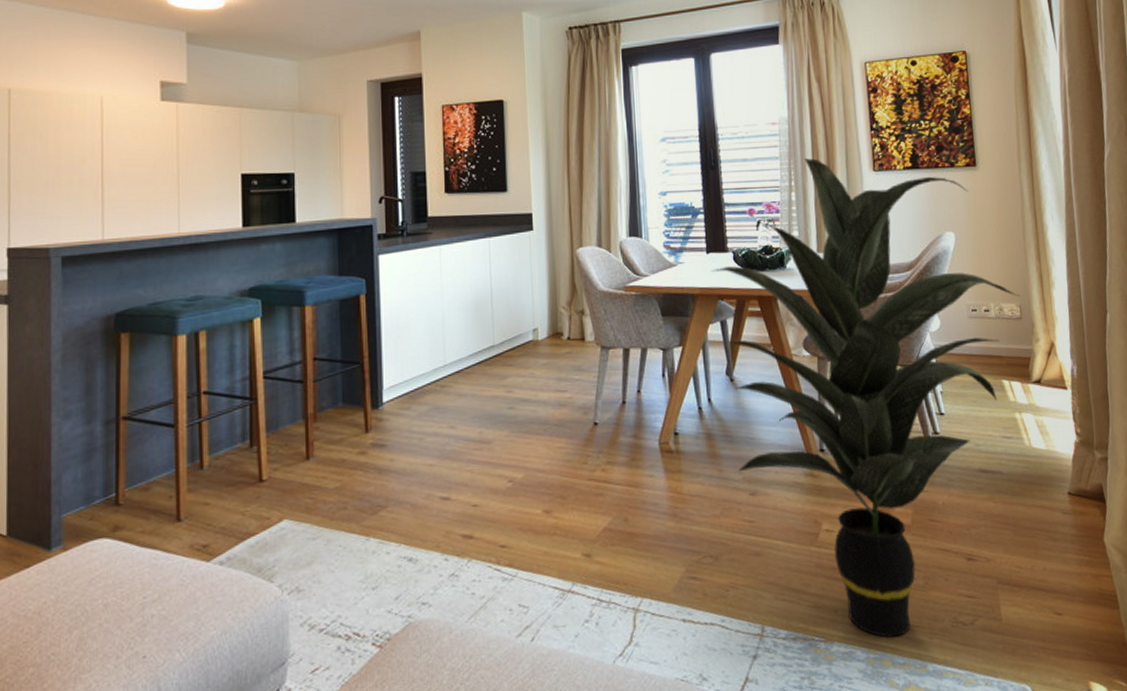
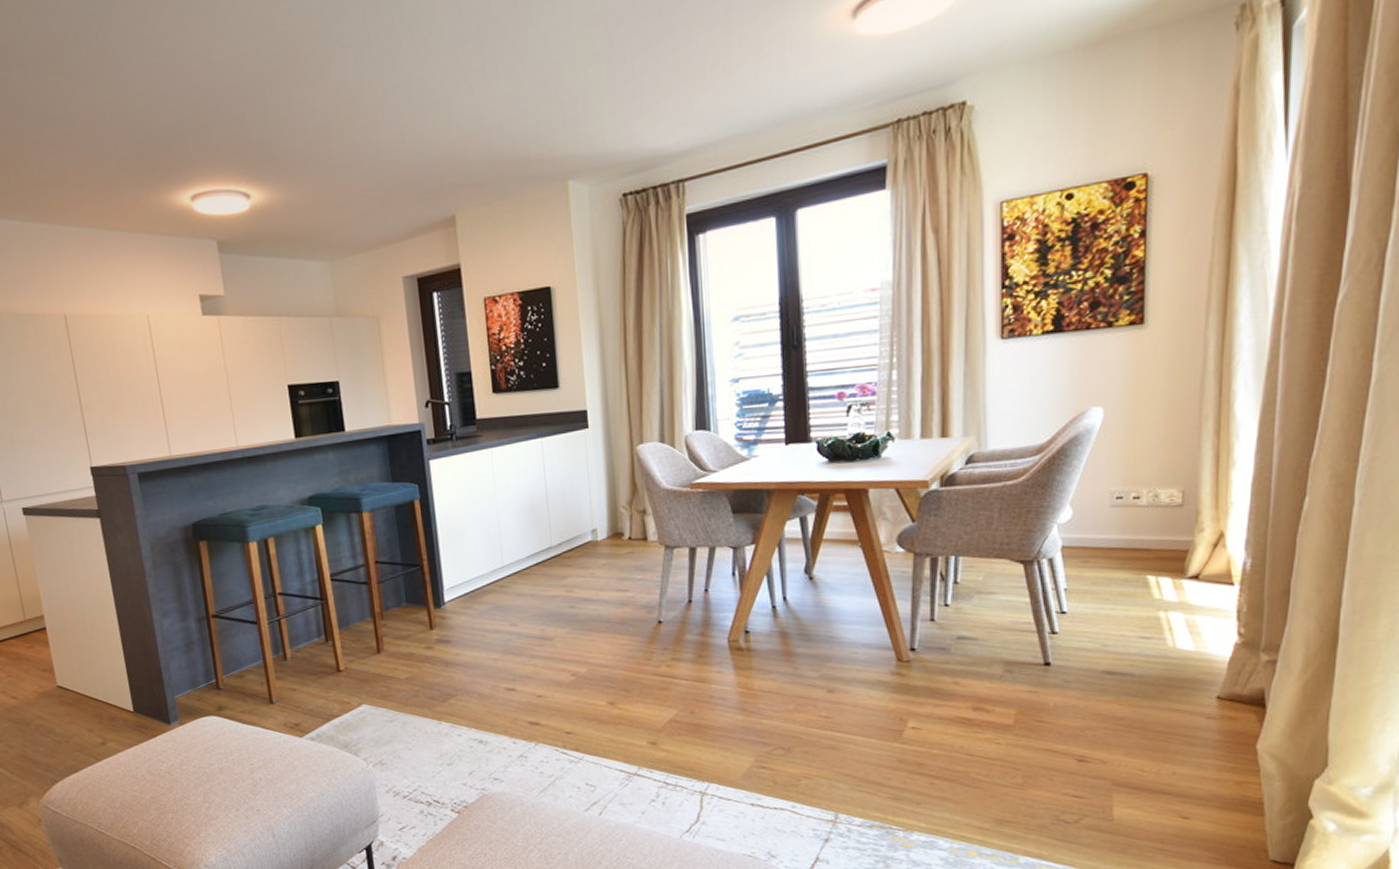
indoor plant: present [712,158,1020,638] -> none [791,328,1184,830]

